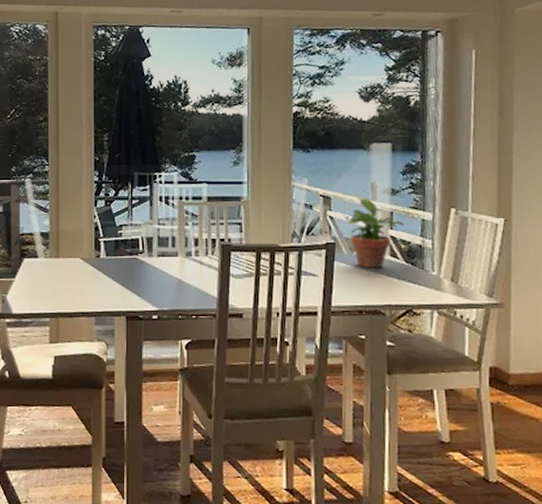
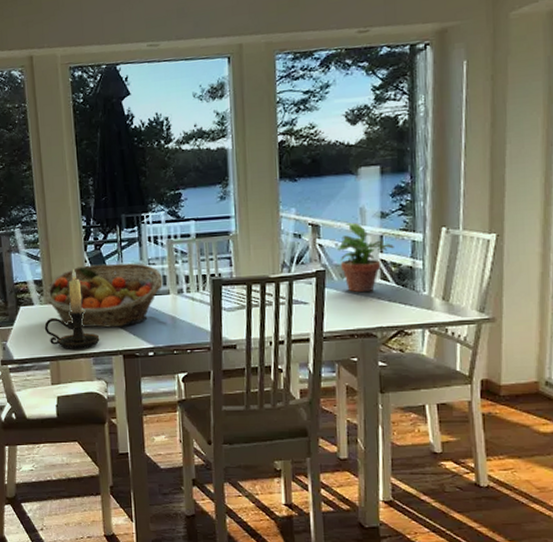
candle holder: none [47,223,103,308] -> present [44,268,100,350]
fruit basket: none [50,221,172,287] -> present [44,263,164,328]

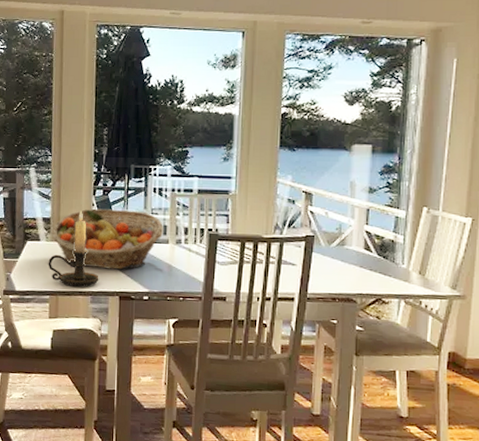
potted plant: present [337,222,394,292] -> none [327,194,379,259]

